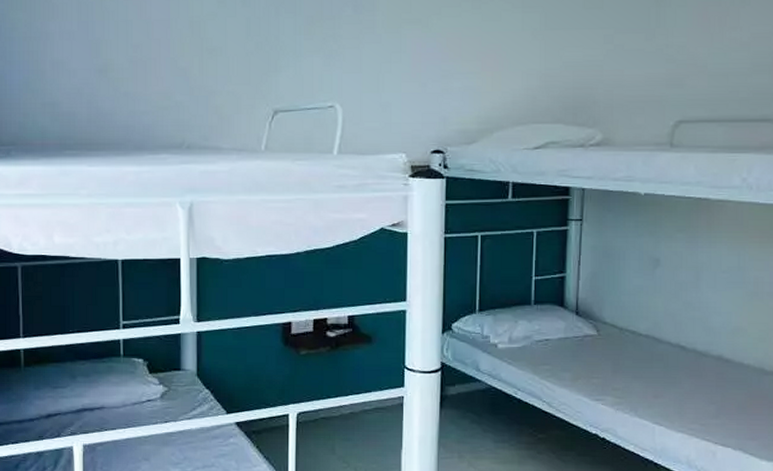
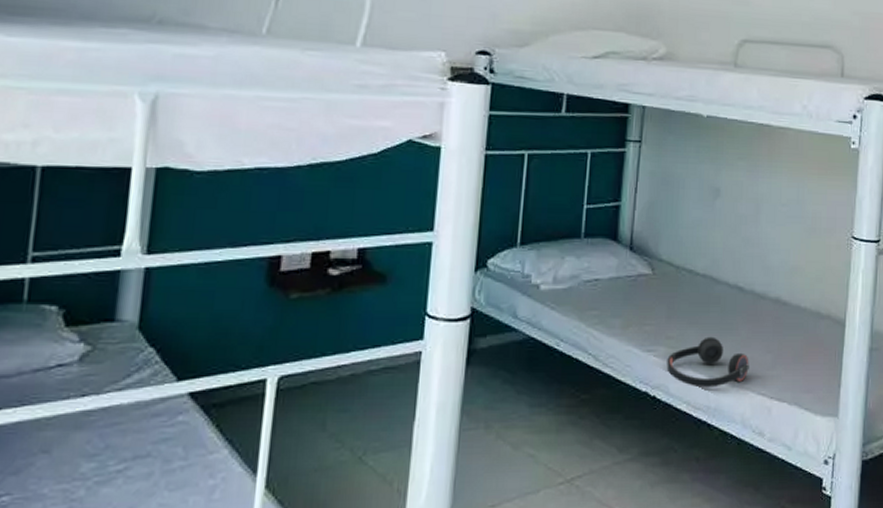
headphones: none [614,389,693,433] -> present [666,336,749,388]

